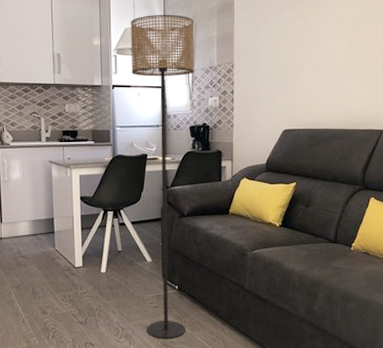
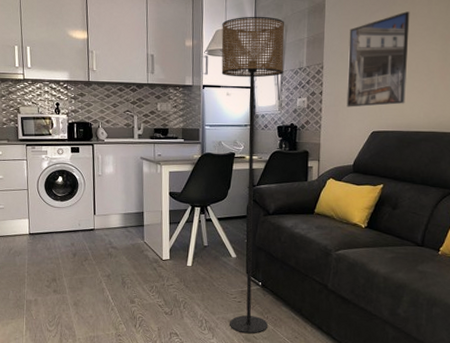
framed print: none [258,10,317,106] -> present [346,11,410,107]

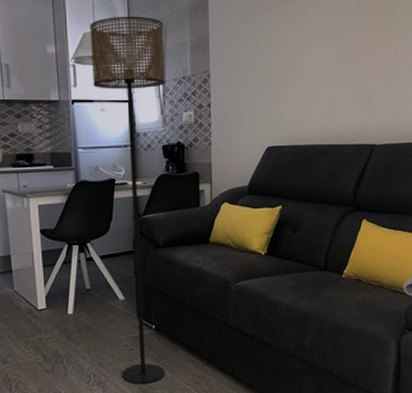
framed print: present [346,11,410,107] -> none [237,10,302,121]

